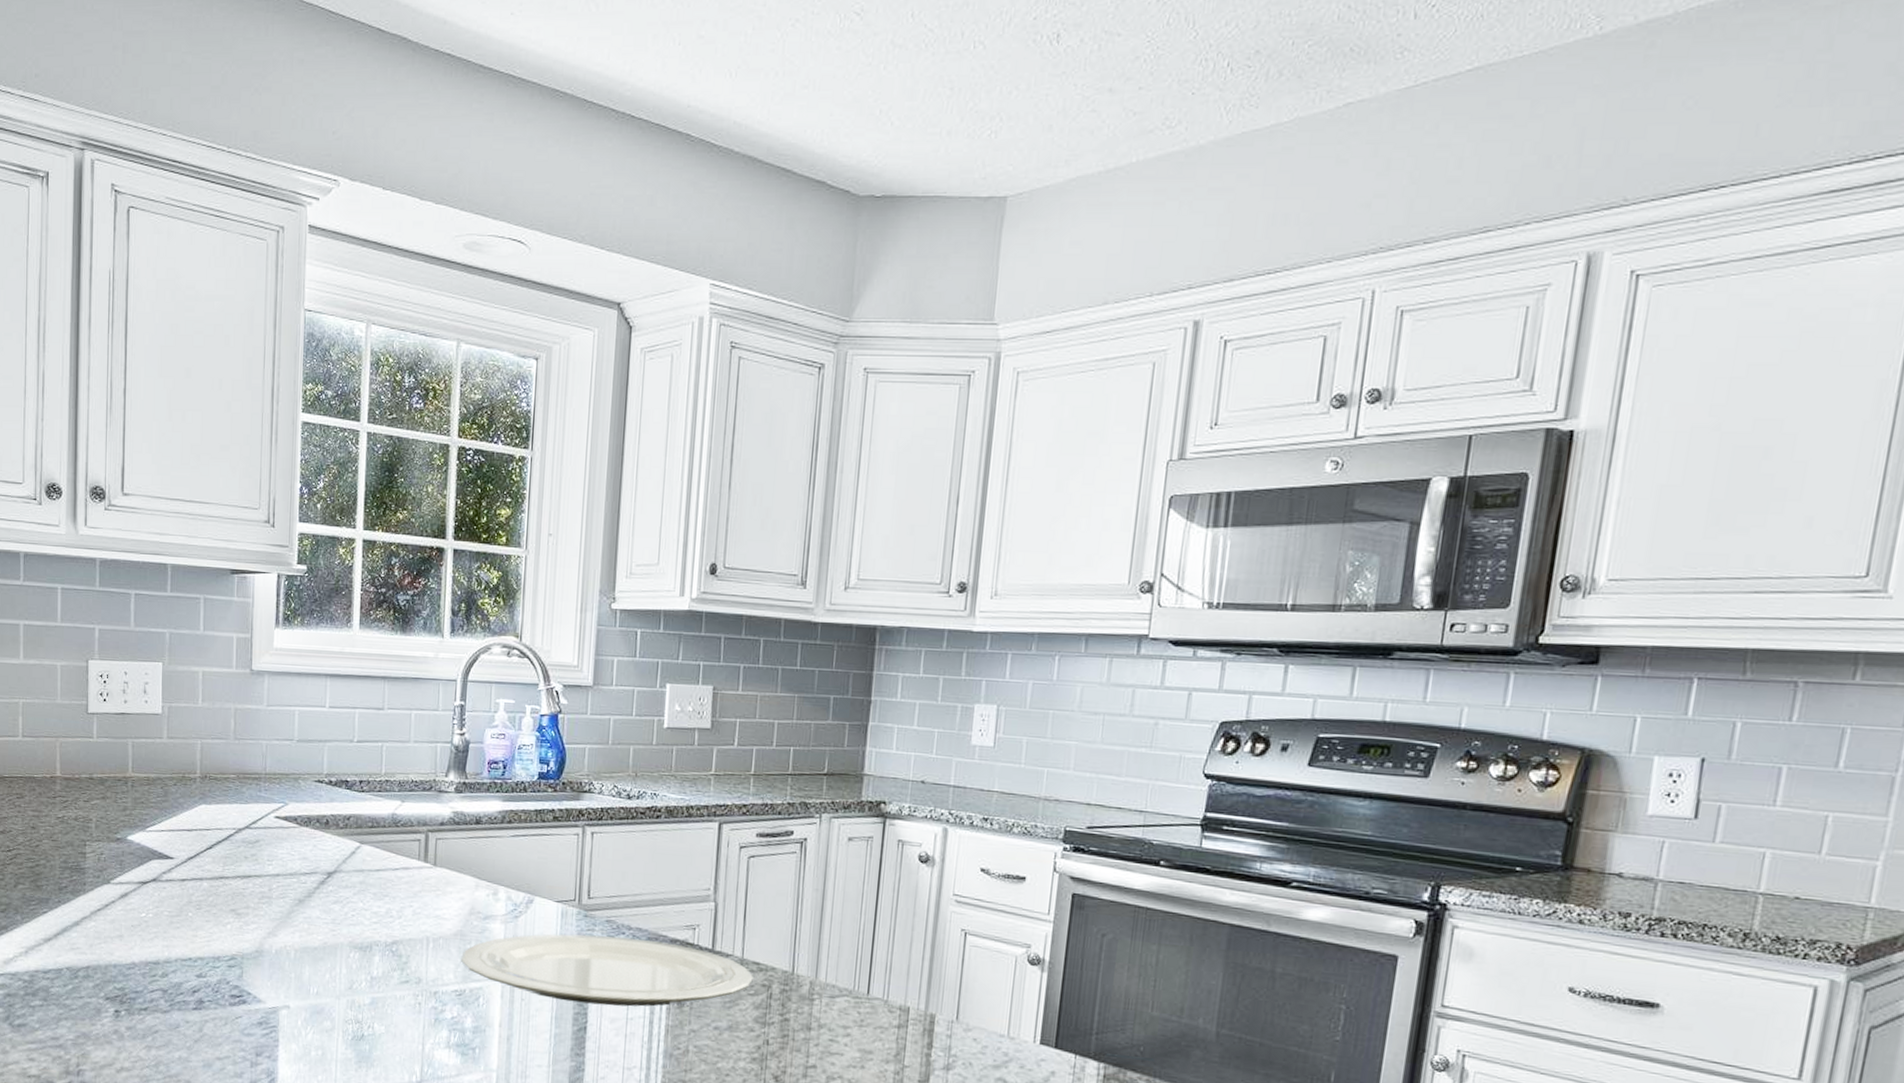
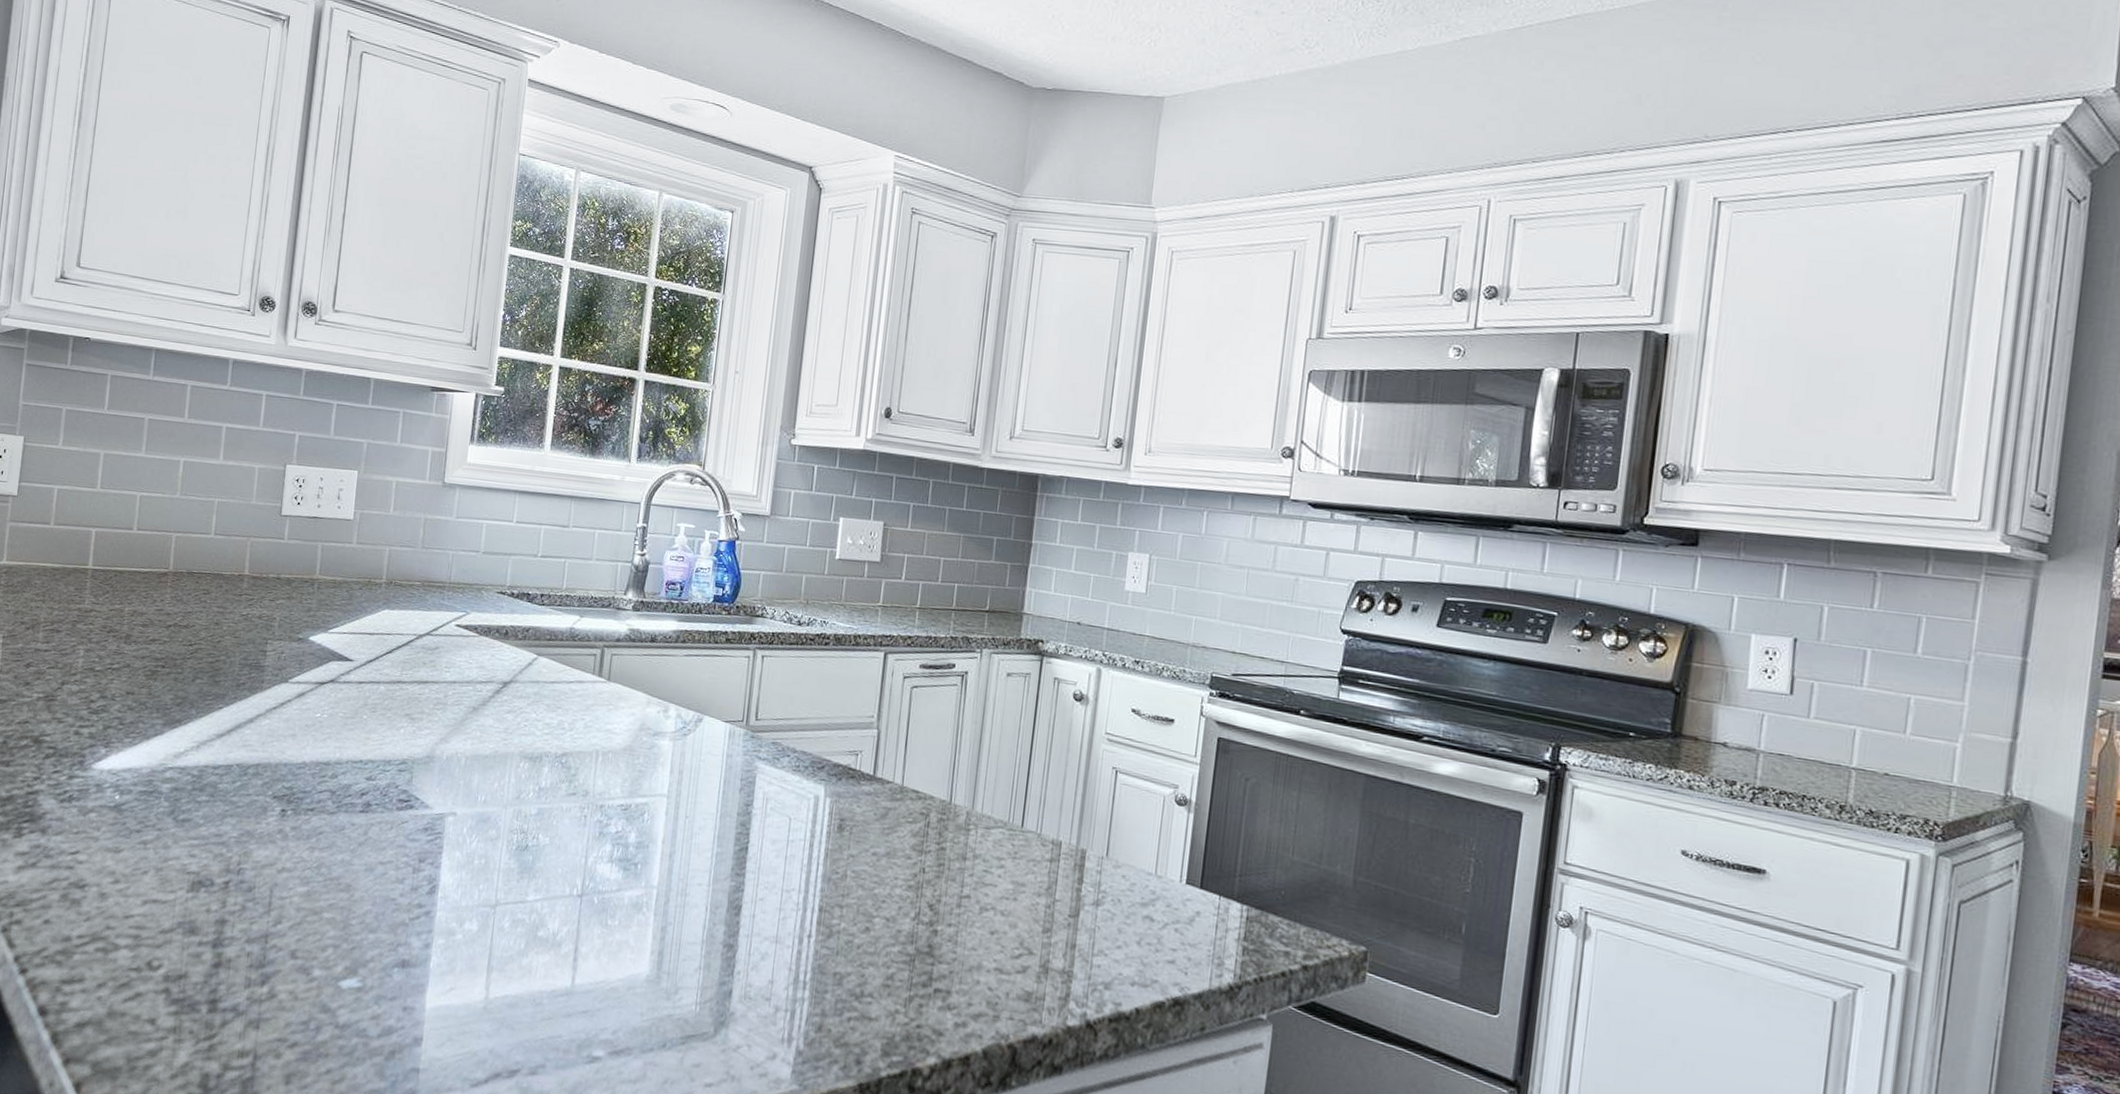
plate: present [461,934,754,1007] -> none [629,753,913,830]

